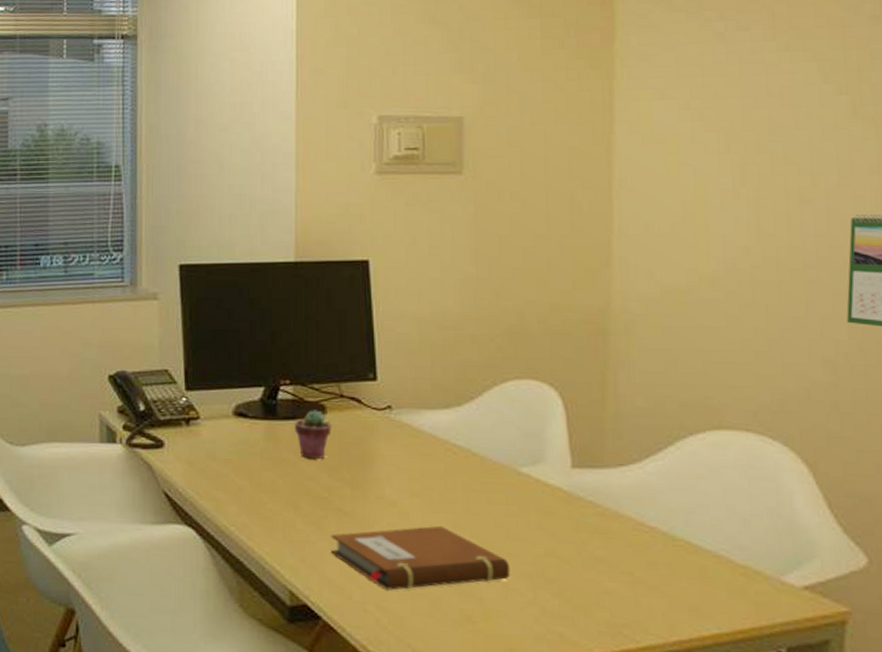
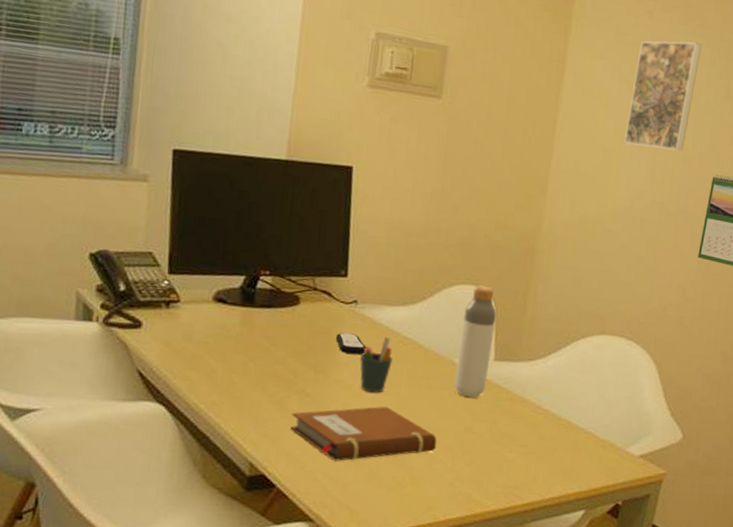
potted succulent: present [295,410,332,460] -> none [270,300,303,345]
remote control: none [371,443,409,466] -> present [335,332,367,355]
pen holder: none [403,445,441,510] -> present [360,336,393,393]
bottle: none [522,379,567,514] -> present [454,285,497,398]
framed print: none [709,57,804,193] -> present [624,41,702,151]

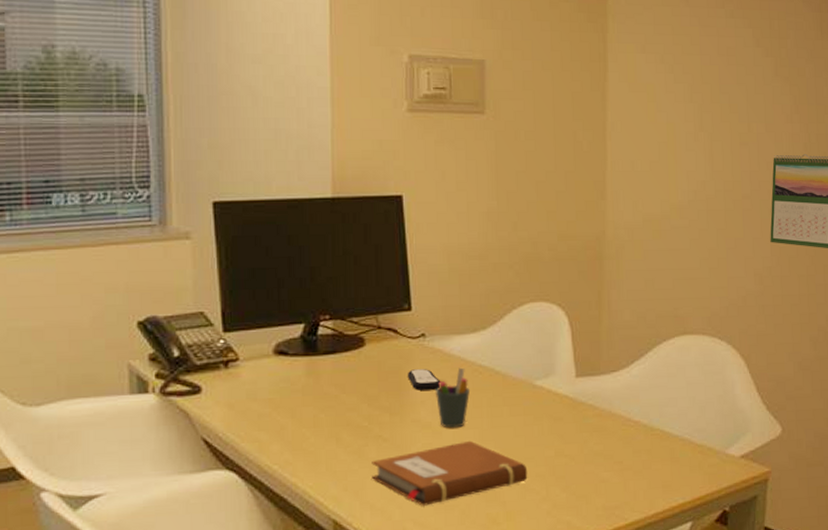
bottle: present [454,285,497,398] -> none [536,300,572,420]
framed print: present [624,41,702,151] -> none [677,23,743,136]

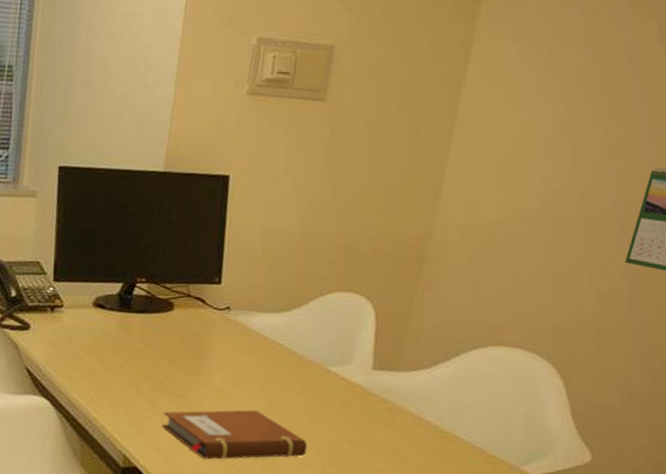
remote control: present [407,369,441,391] -> none [207,338,238,359]
pen holder: present [436,367,470,429] -> none [231,342,264,397]

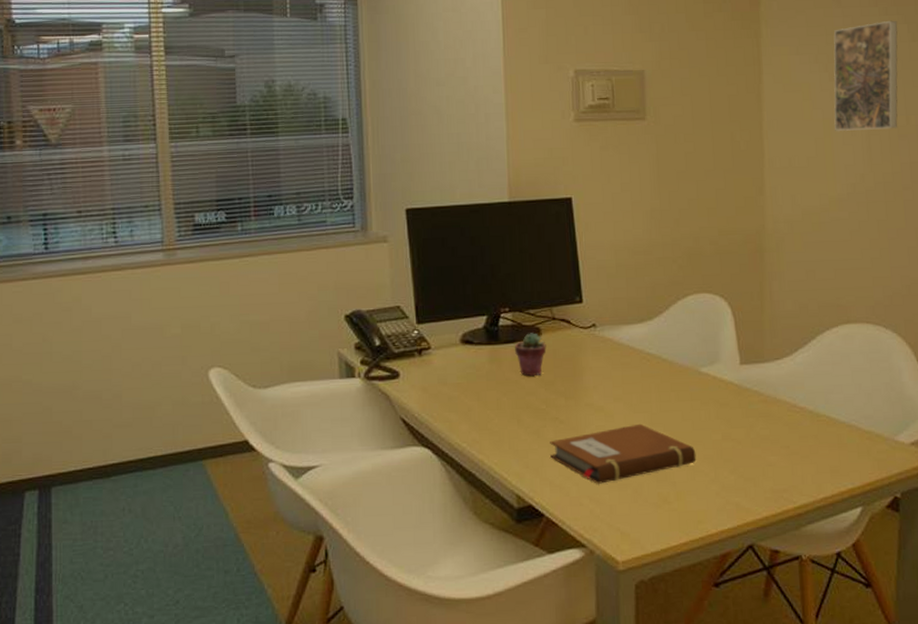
potted succulent: none [145,306,177,349] -> present [515,332,547,377]
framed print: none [538,14,648,143] -> present [833,20,898,131]

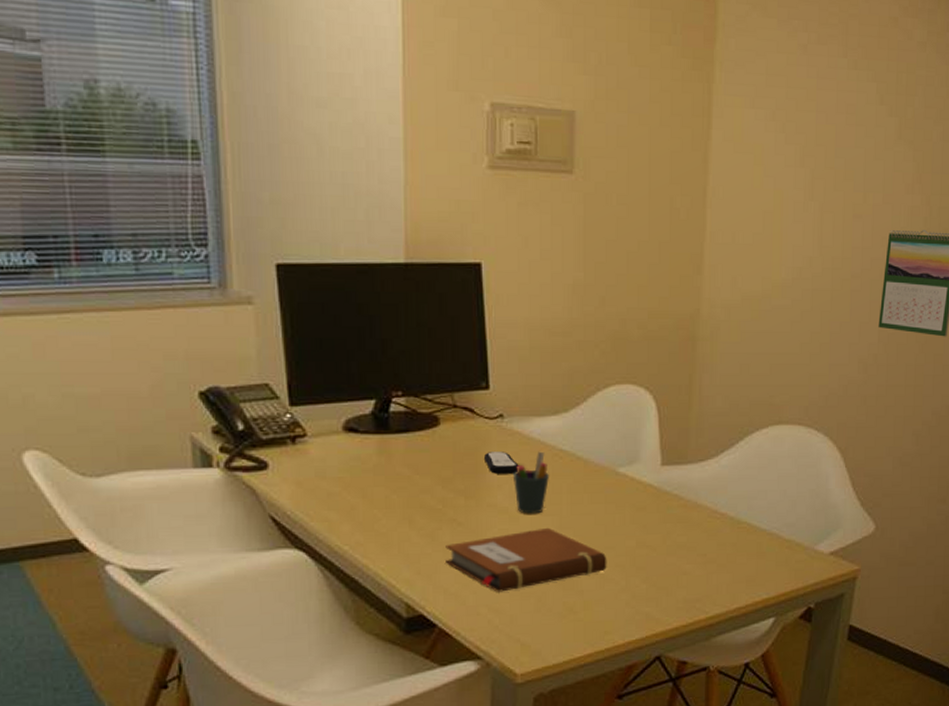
potted succulent: present [515,332,547,377] -> none [408,422,445,472]
remote control: none [580,356,612,377] -> present [483,452,519,474]
pen holder: none [607,355,639,412] -> present [514,451,549,514]
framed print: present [833,20,898,131] -> none [786,76,867,207]

